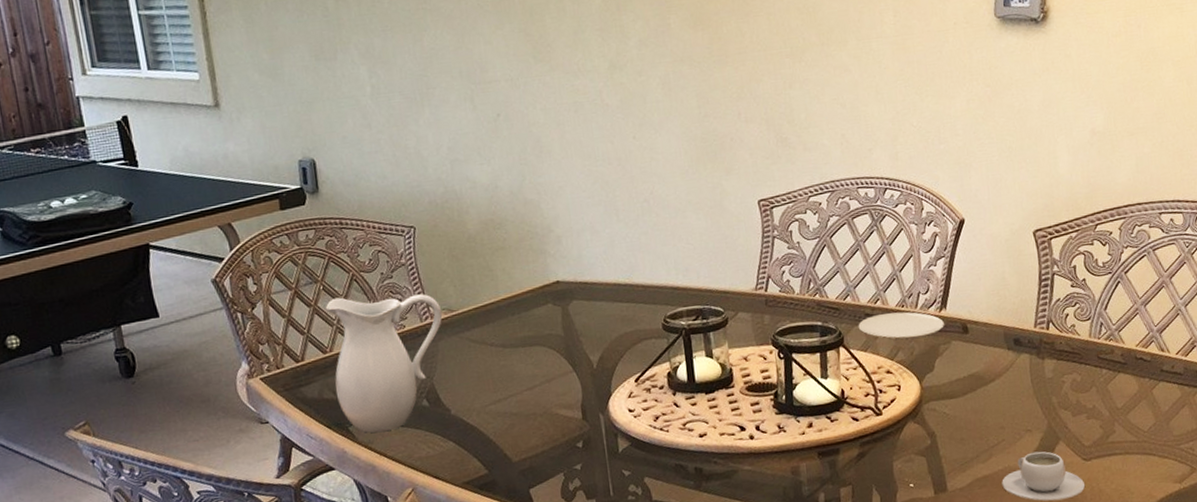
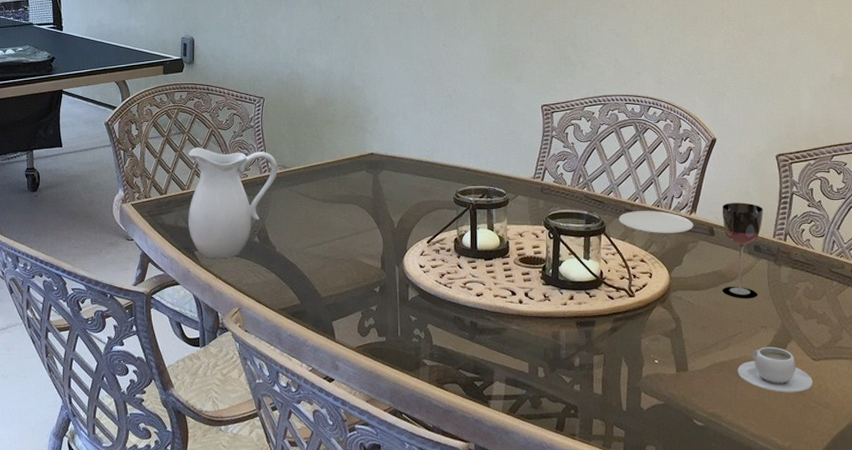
wineglass: none [975,290,1022,403] -> present [722,203,763,299]

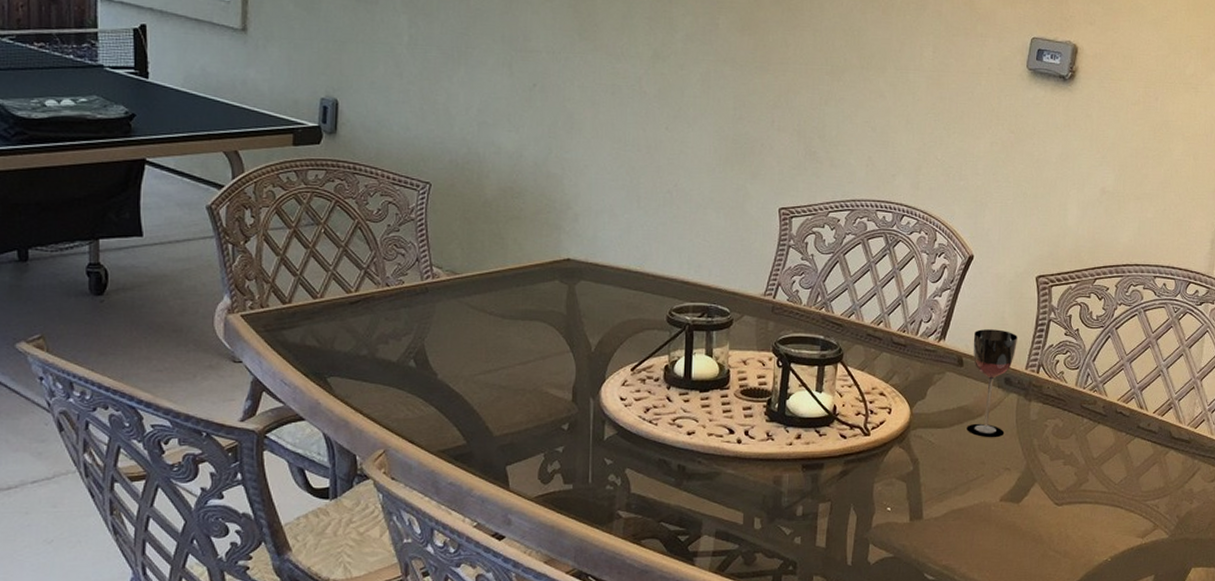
pitcher: present [188,147,278,259] -> none [319,243,445,388]
plate: present [618,211,693,234] -> none [858,337,941,364]
teacup: present [737,346,814,393] -> none [975,490,1054,542]

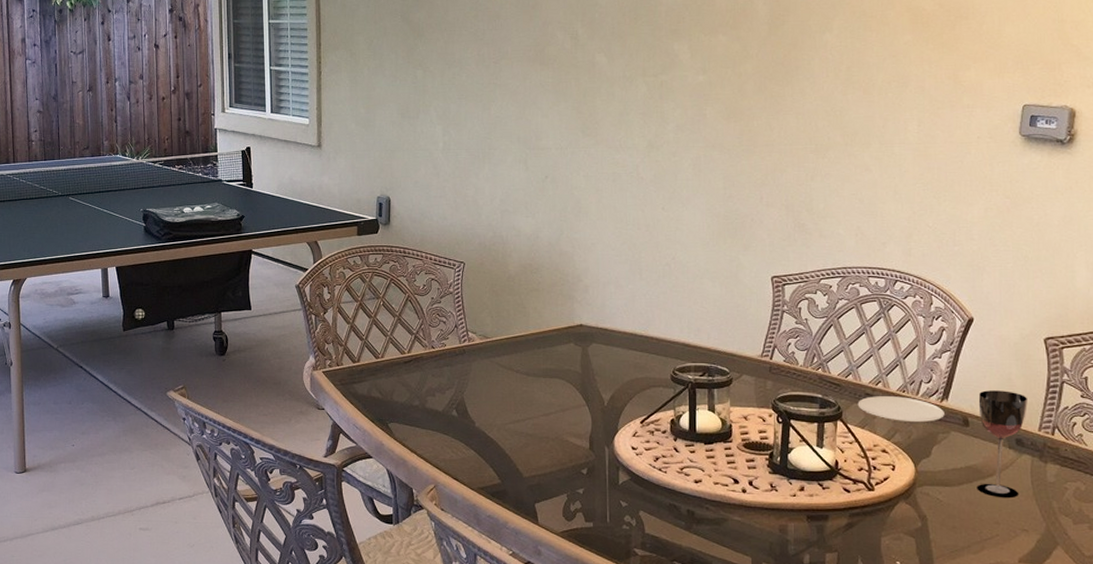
plate: none [858,337,941,364] -> present [857,396,945,423]

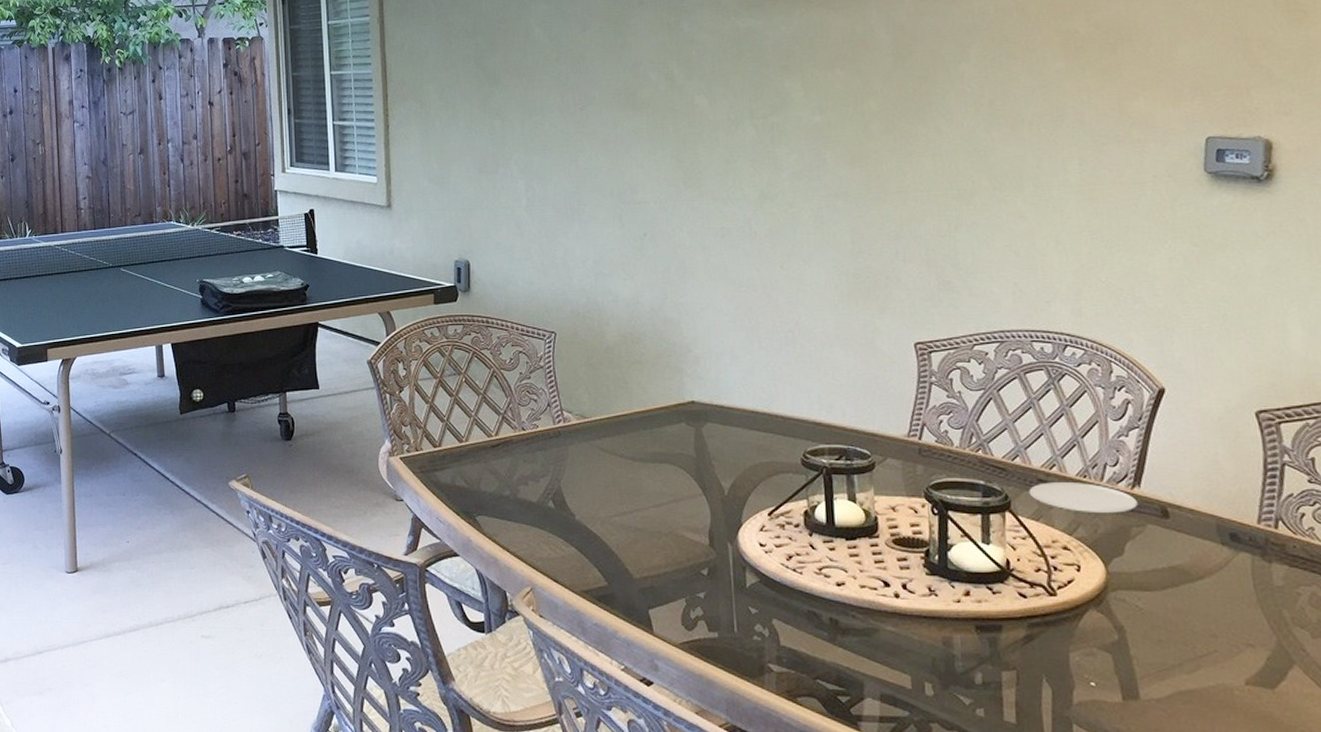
wineglass: present [977,390,1027,499] -> none [1178,475,1241,606]

